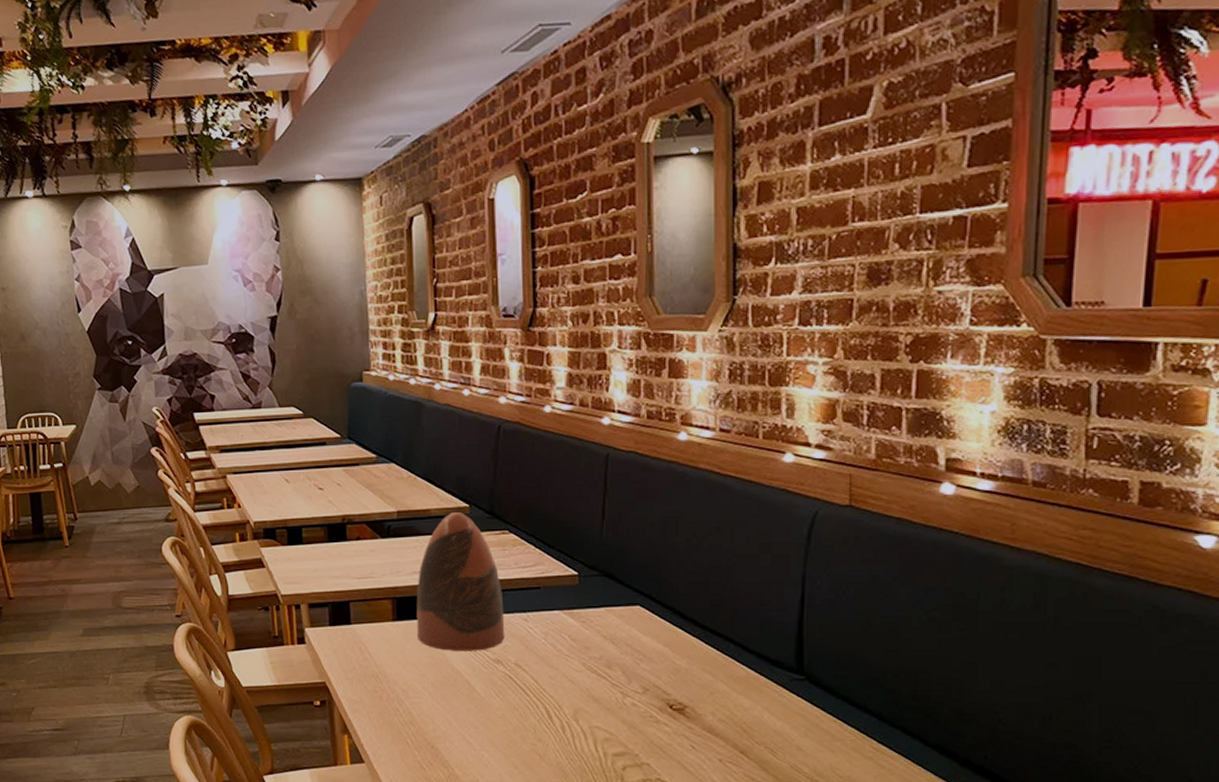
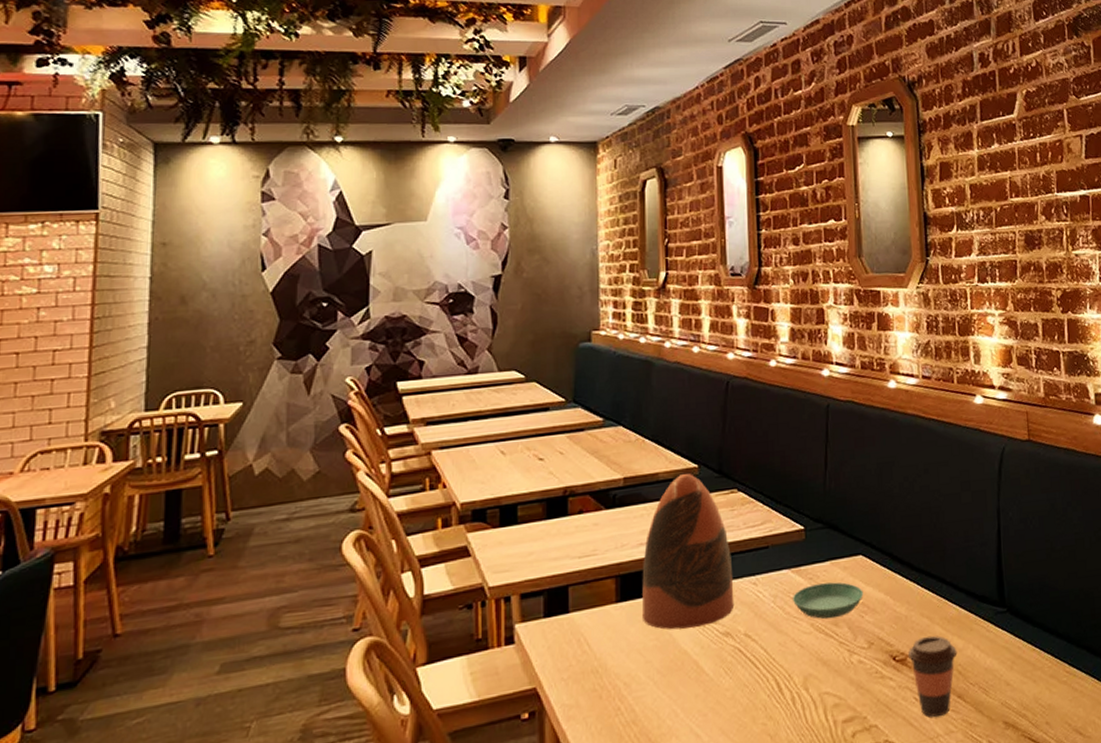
saucer: none [563,628,640,661] -> present [792,582,864,619]
coffee cup: none [686,691,743,766] -> present [907,635,958,717]

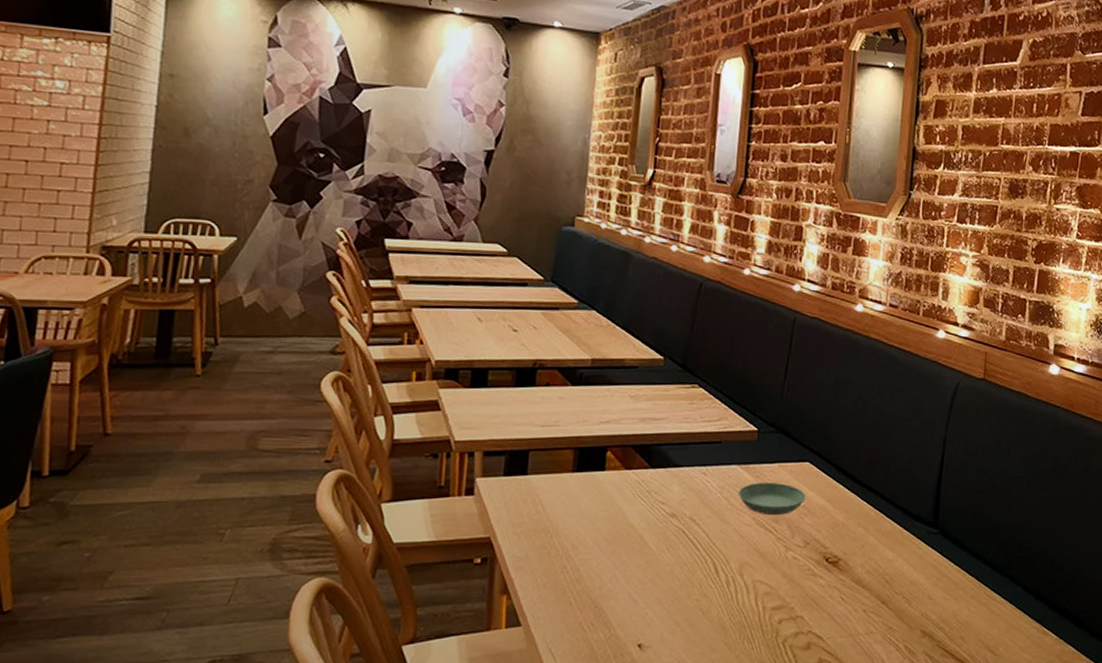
decorative vase: present [642,474,735,630] -> none [596,364,686,505]
coffee cup: present [907,635,958,717] -> none [840,544,887,617]

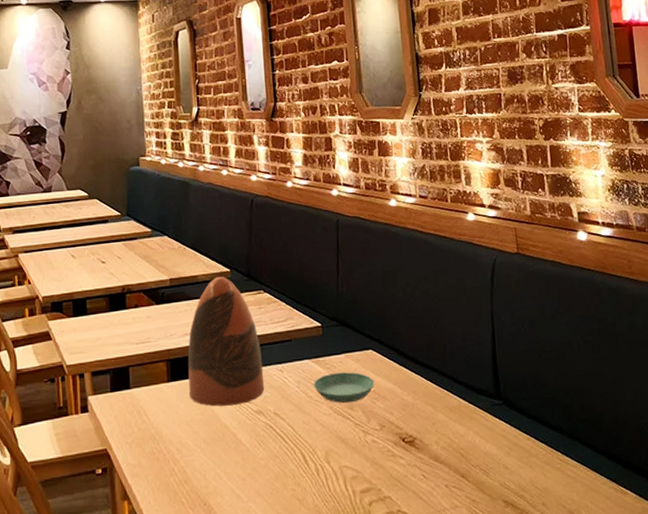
decorative vase: none [596,364,686,505] -> present [187,277,265,407]

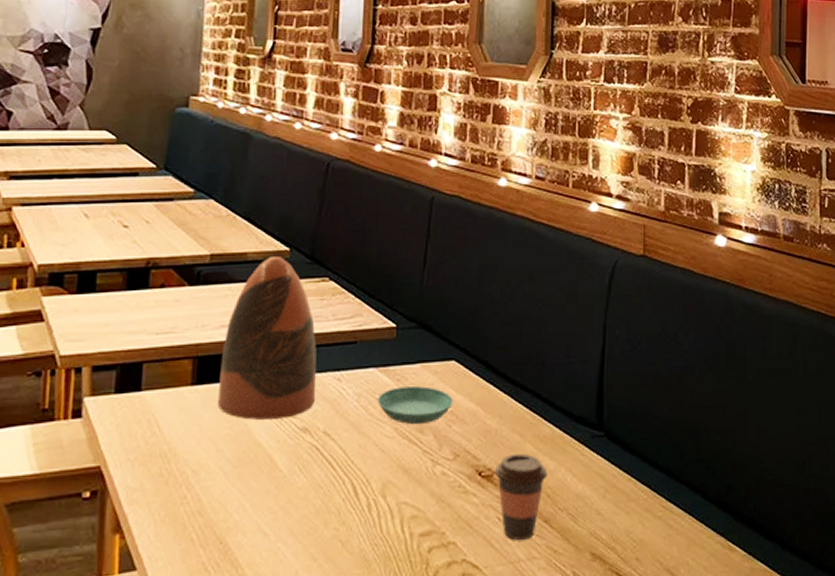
coffee cup: none [415,421,460,493] -> present [494,453,548,540]

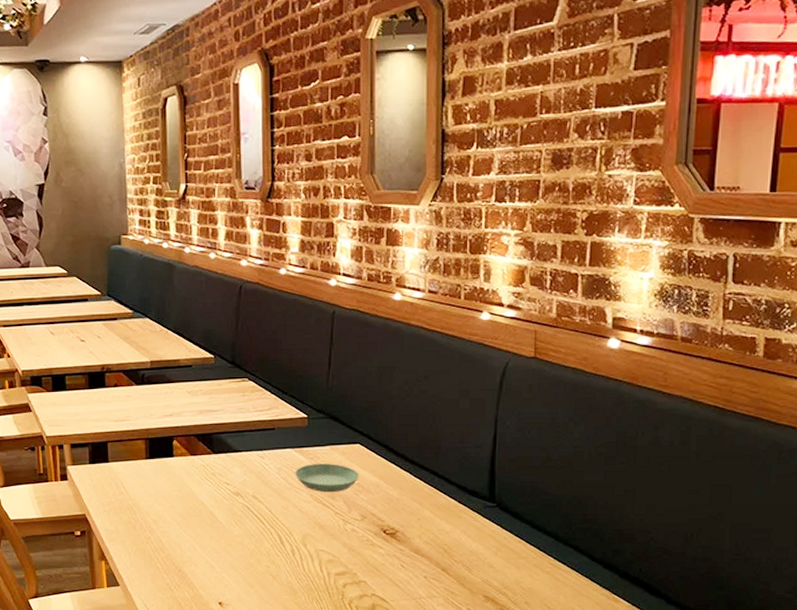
decorative vase: present [218,257,317,420] -> none [166,362,244,485]
coffee cup: present [494,453,548,540] -> none [397,517,444,582]

